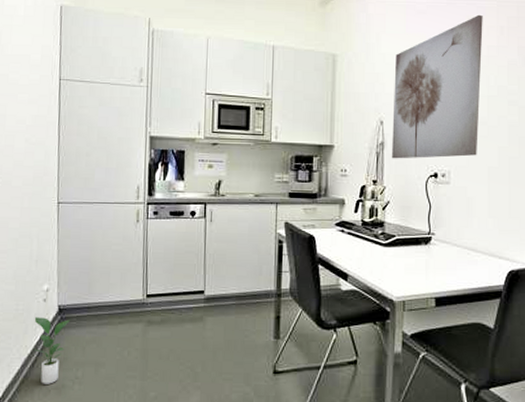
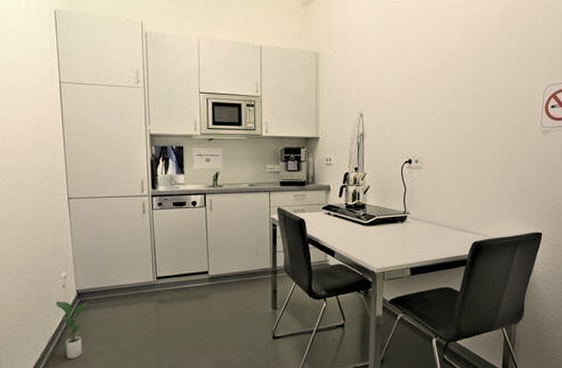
wall art: present [391,14,483,159] -> none [370,12,451,148]

